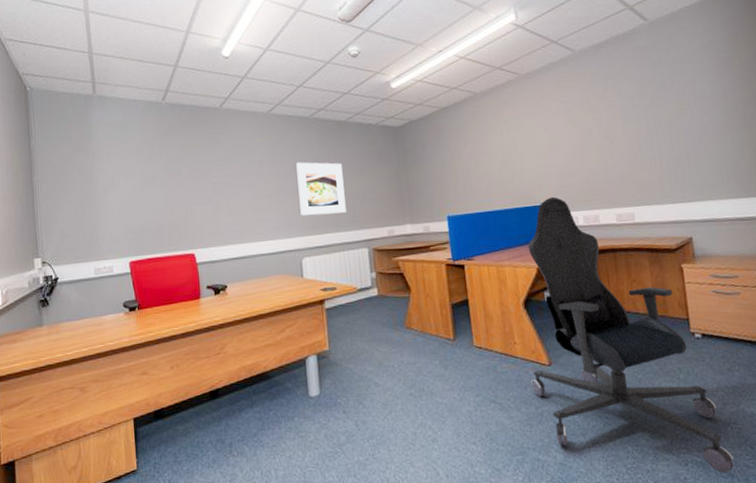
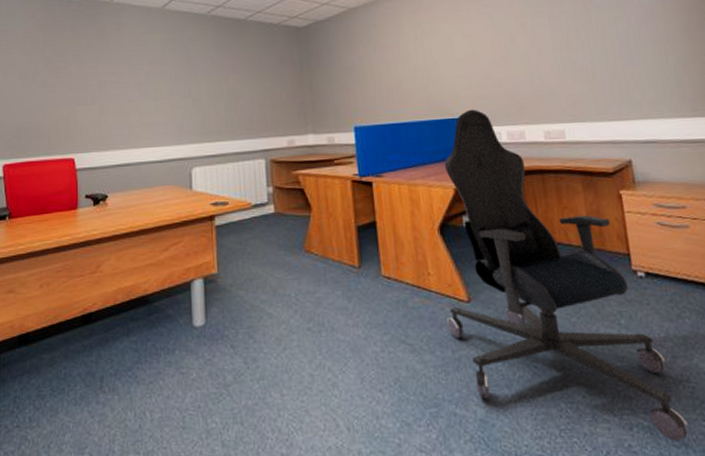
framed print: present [296,162,346,216] -> none [190,62,243,121]

